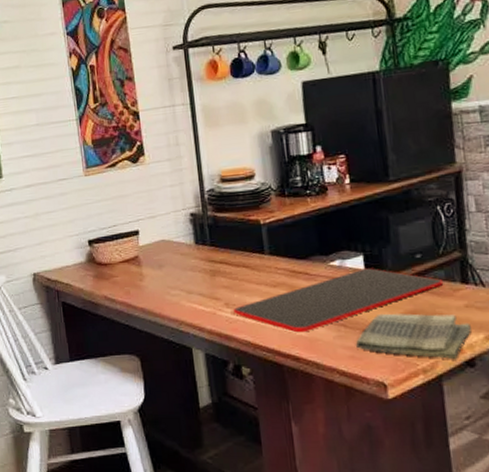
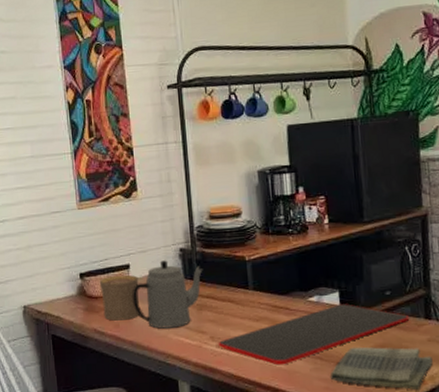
cup: none [108,241,149,288] -> present [99,274,139,321]
teapot: none [142,225,216,295] -> present [132,260,203,329]

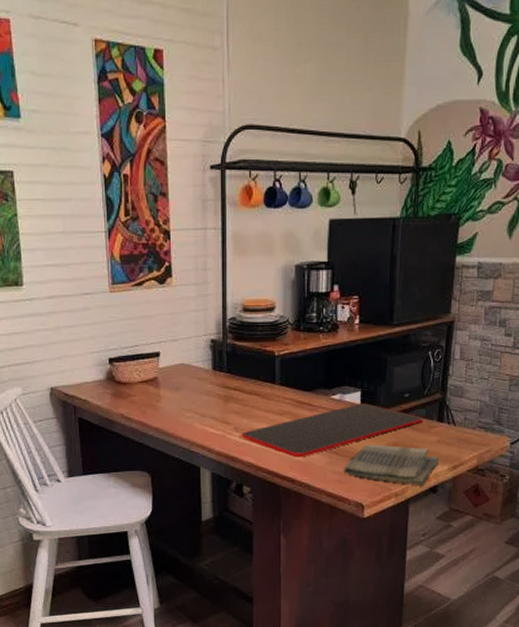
cup: present [99,274,139,321] -> none [128,362,168,407]
teapot: present [132,260,203,329] -> none [160,350,233,417]

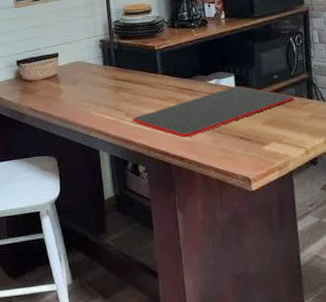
dish towel: present [343,444,439,487] -> none [227,122,315,159]

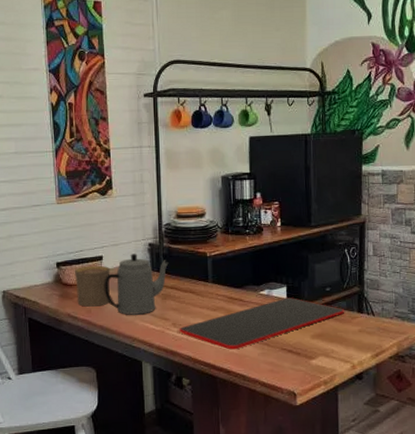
cup: none [33,62,66,100] -> present [74,265,110,307]
teapot: none [60,50,120,107] -> present [104,253,169,315]

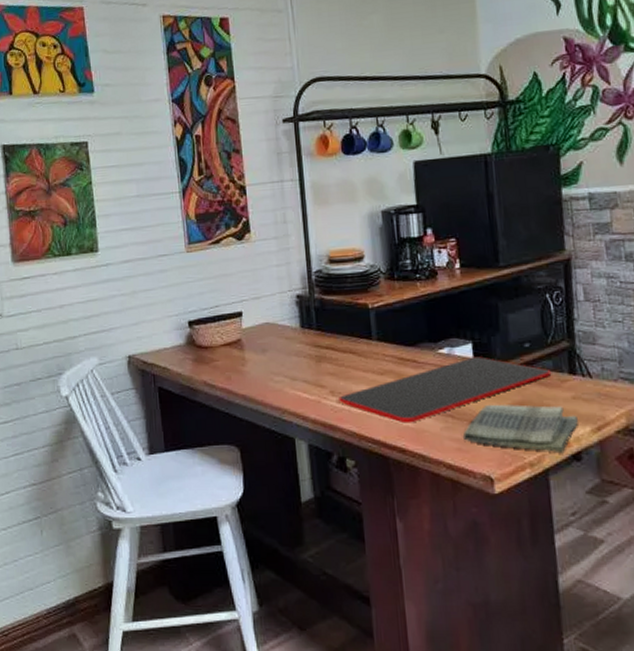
cup: present [74,265,110,307] -> none [209,323,252,373]
teapot: present [104,253,169,315] -> none [244,308,322,382]
dish towel: none [274,335,362,374] -> present [462,404,578,454]

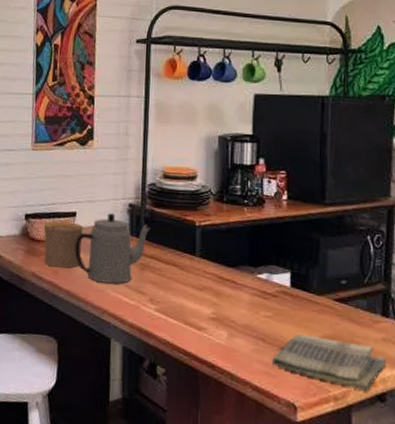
cup: none [209,323,252,373] -> present [43,221,84,268]
teapot: none [244,308,322,382] -> present [74,213,151,284]
cutting board: present [338,356,552,423] -> none [157,286,365,341]

